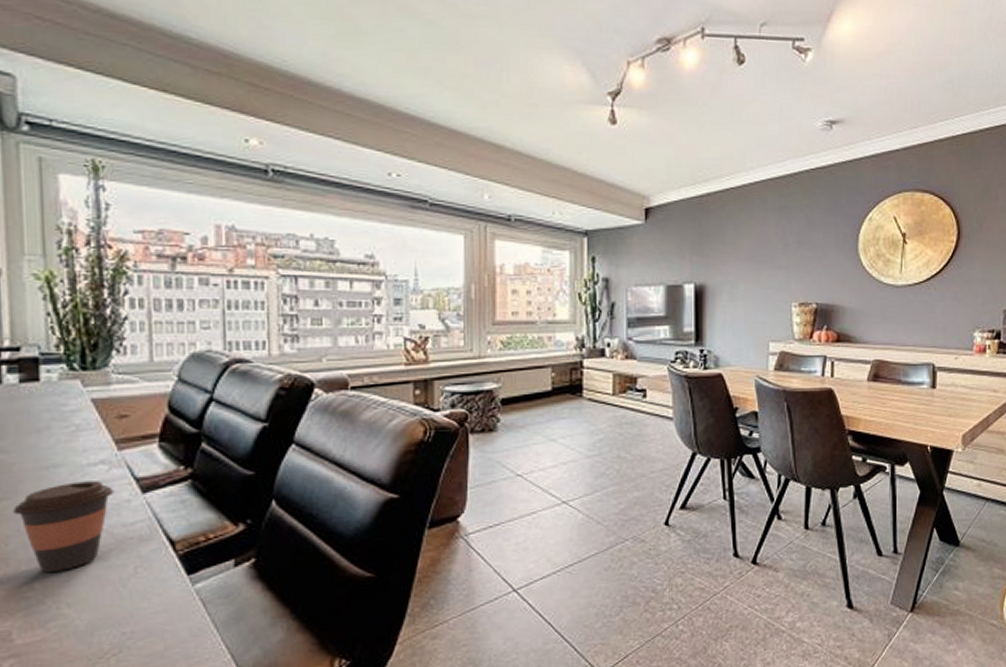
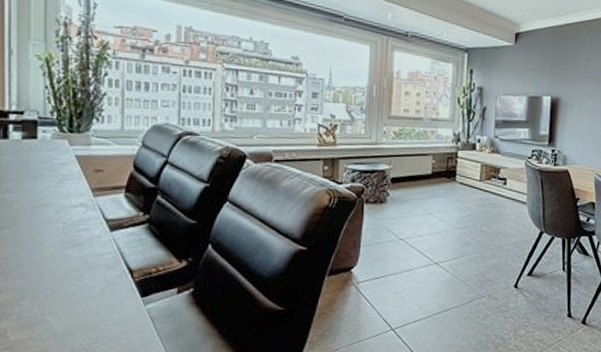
coffee cup: present [13,481,115,574] -> none [12,219,89,288]

